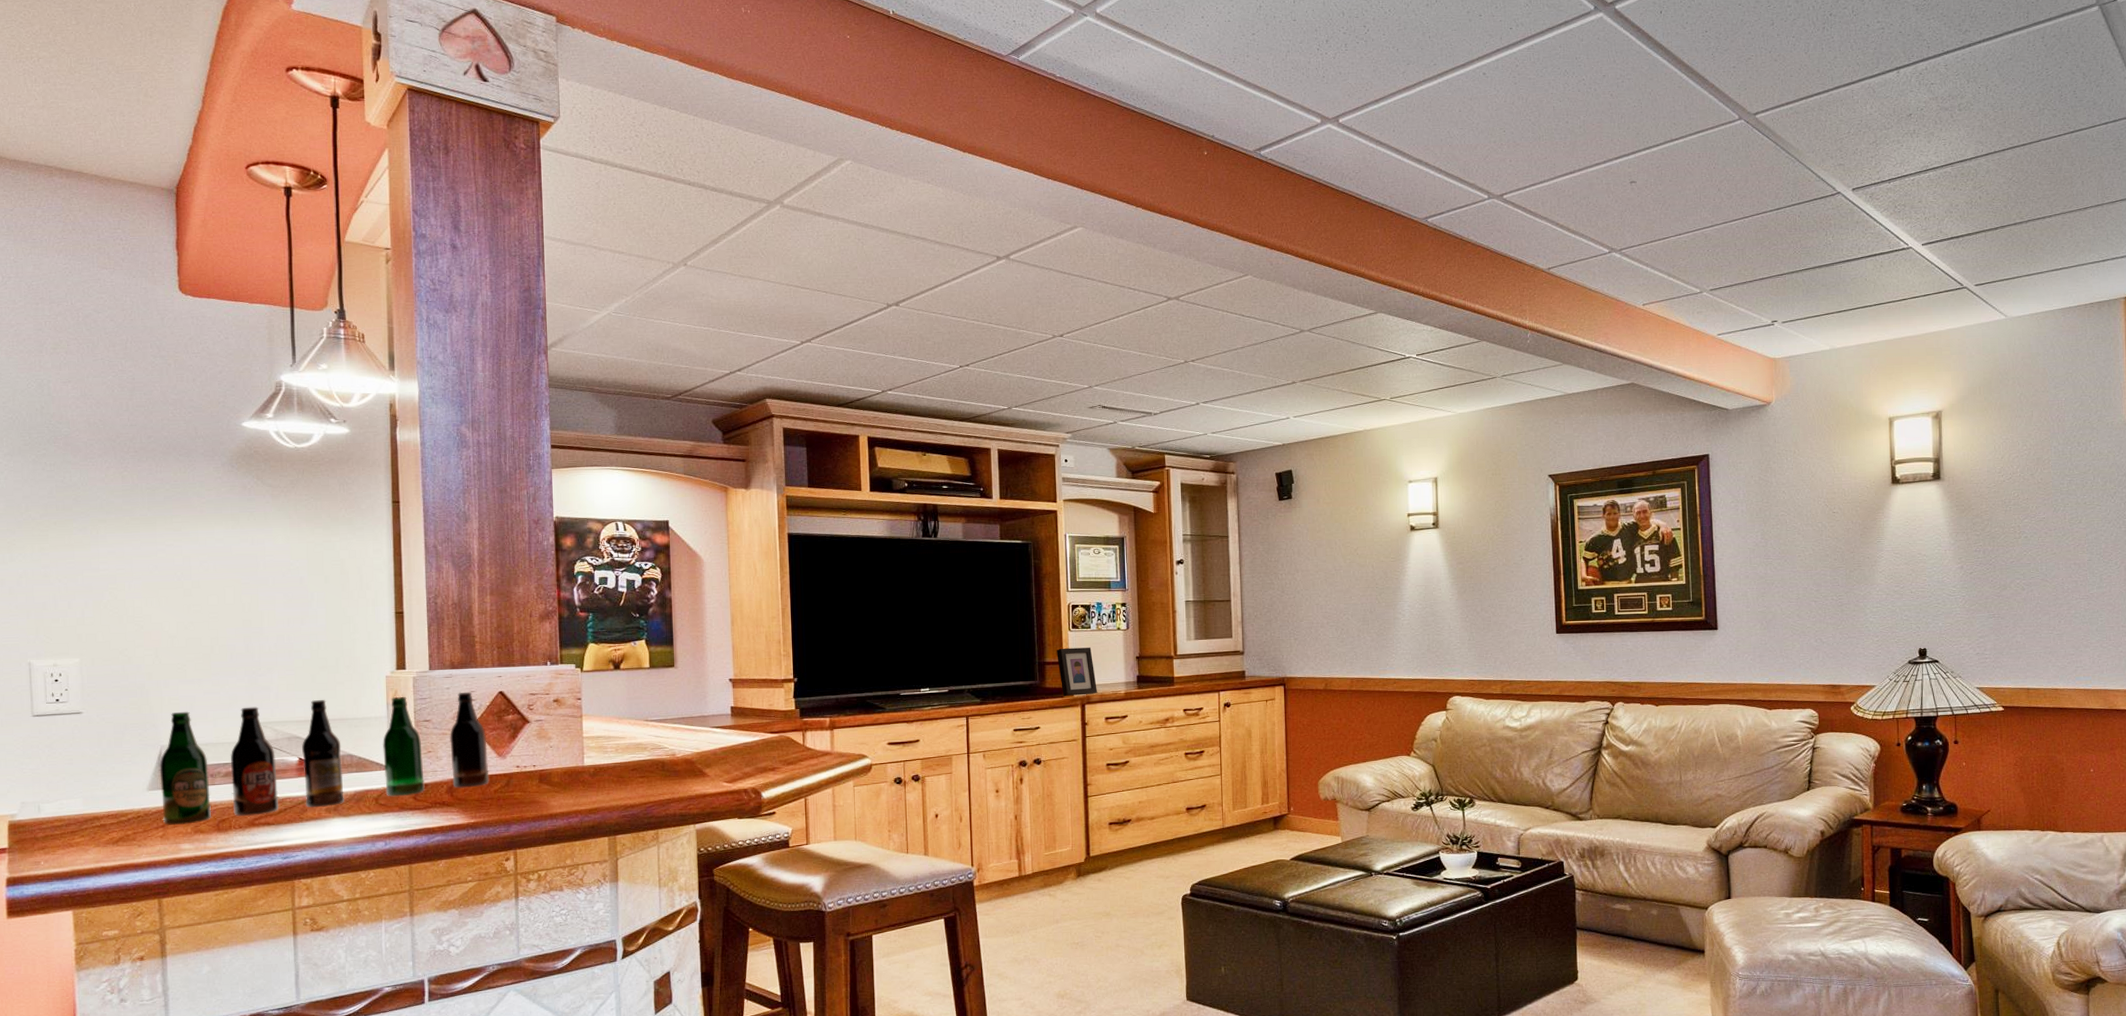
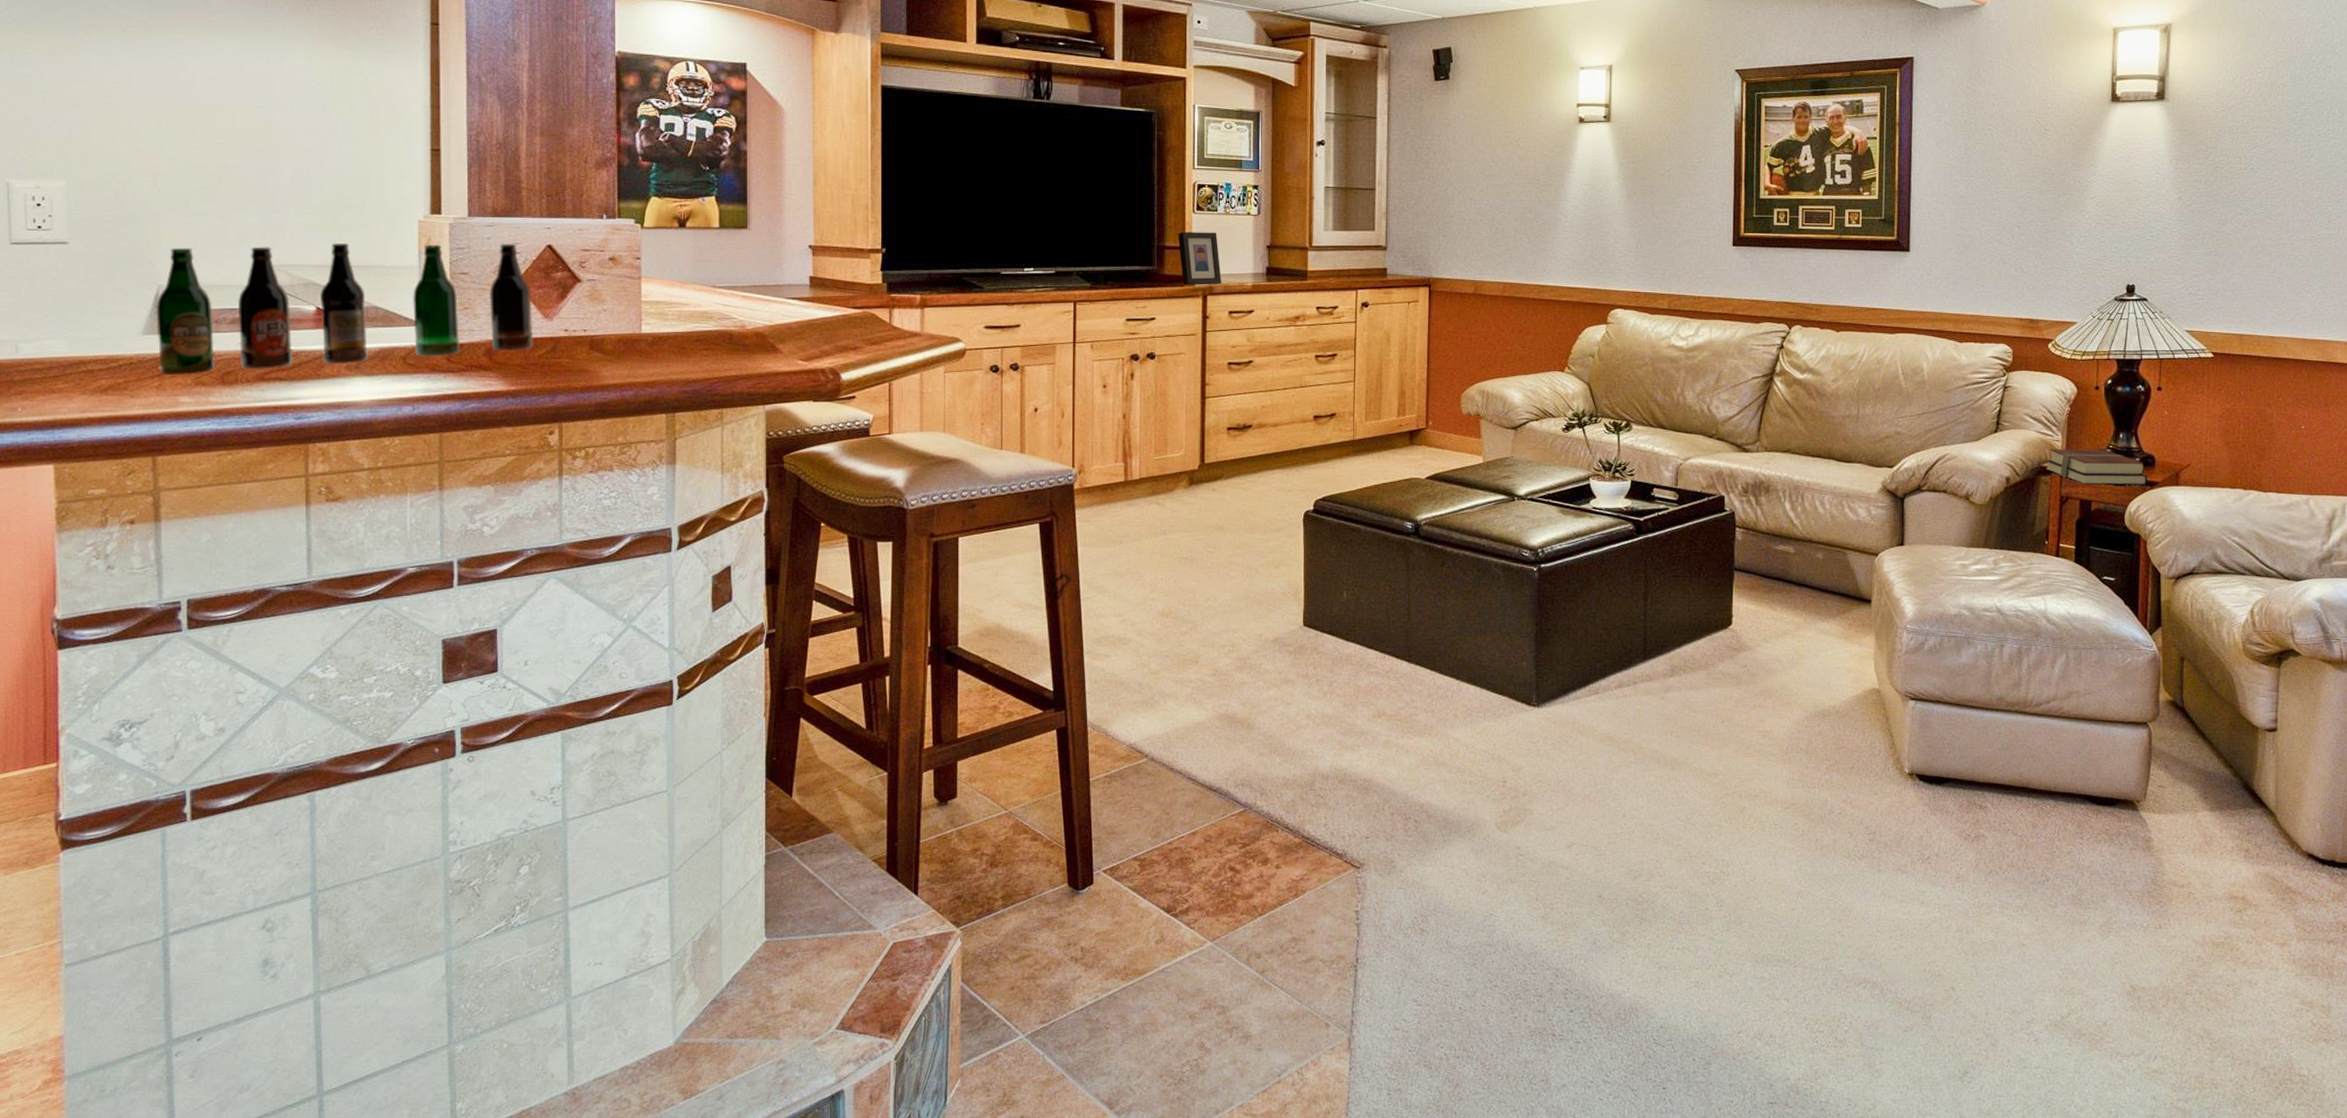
books: none [1856,801,1952,834] -> present [2045,449,2148,485]

